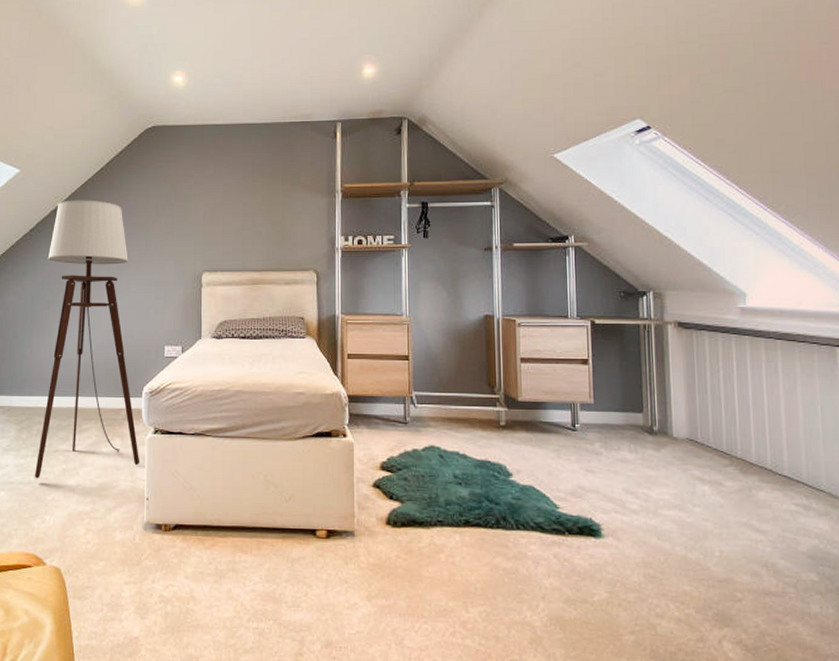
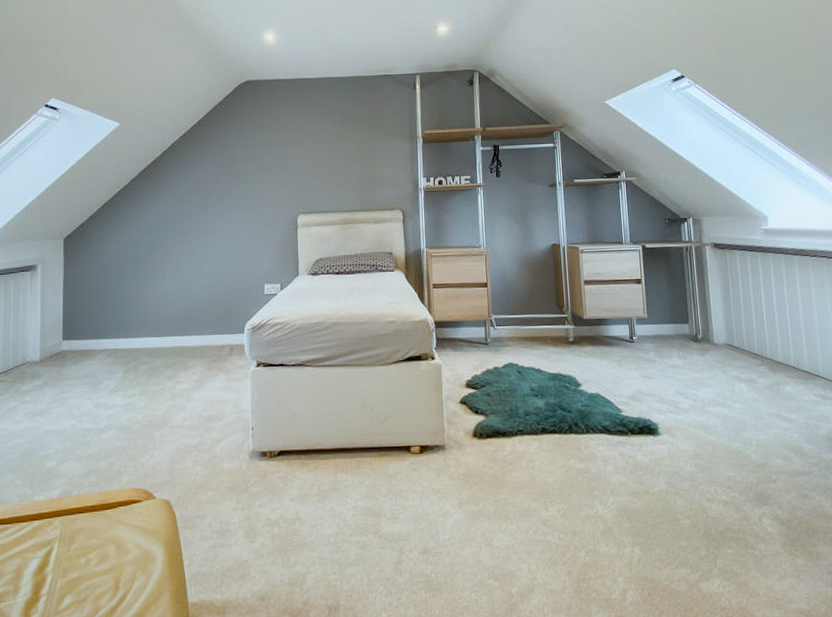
floor lamp: present [34,199,140,479] -> none [142,150,245,416]

